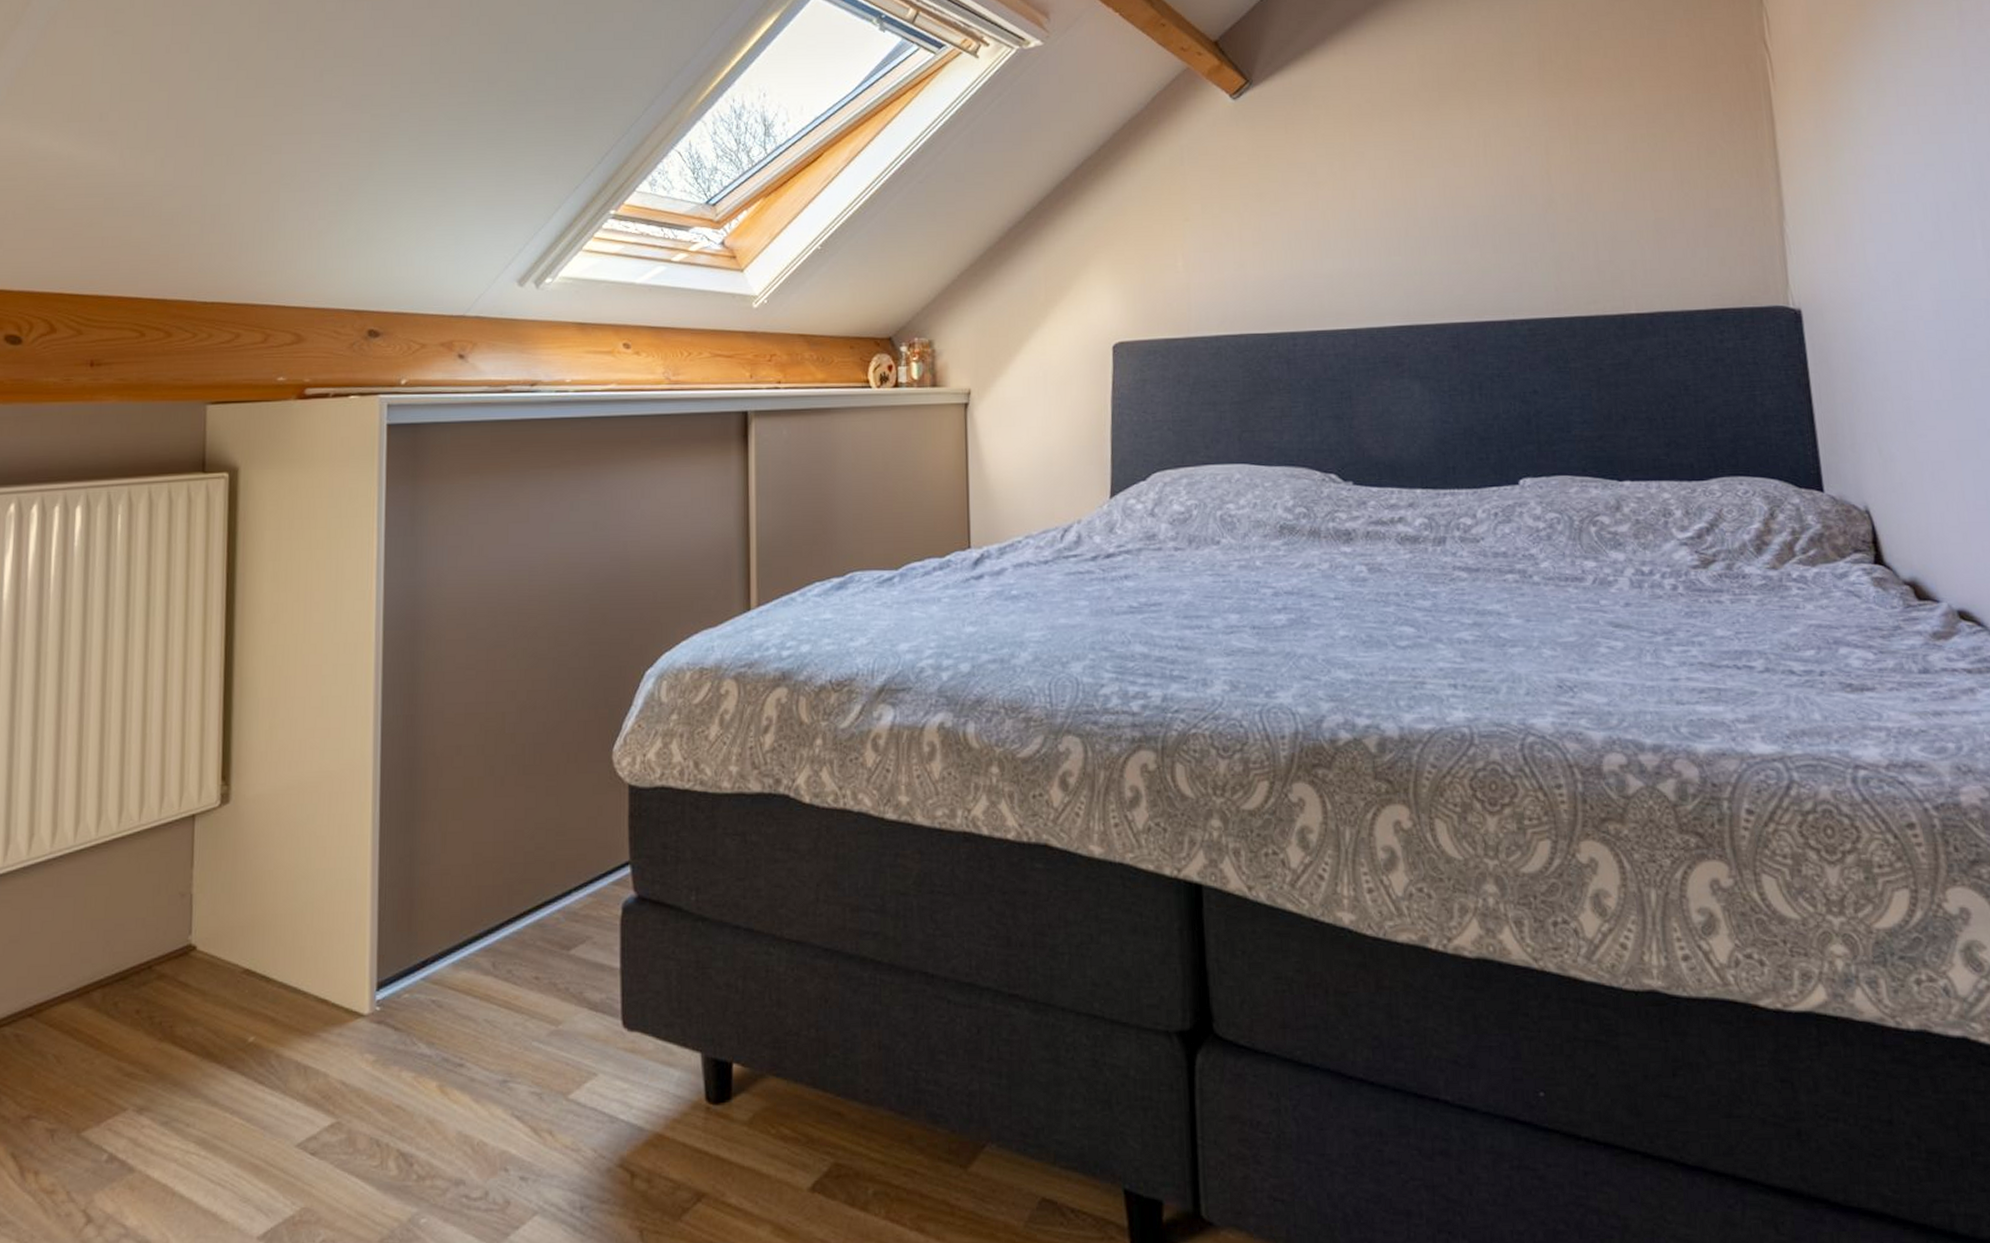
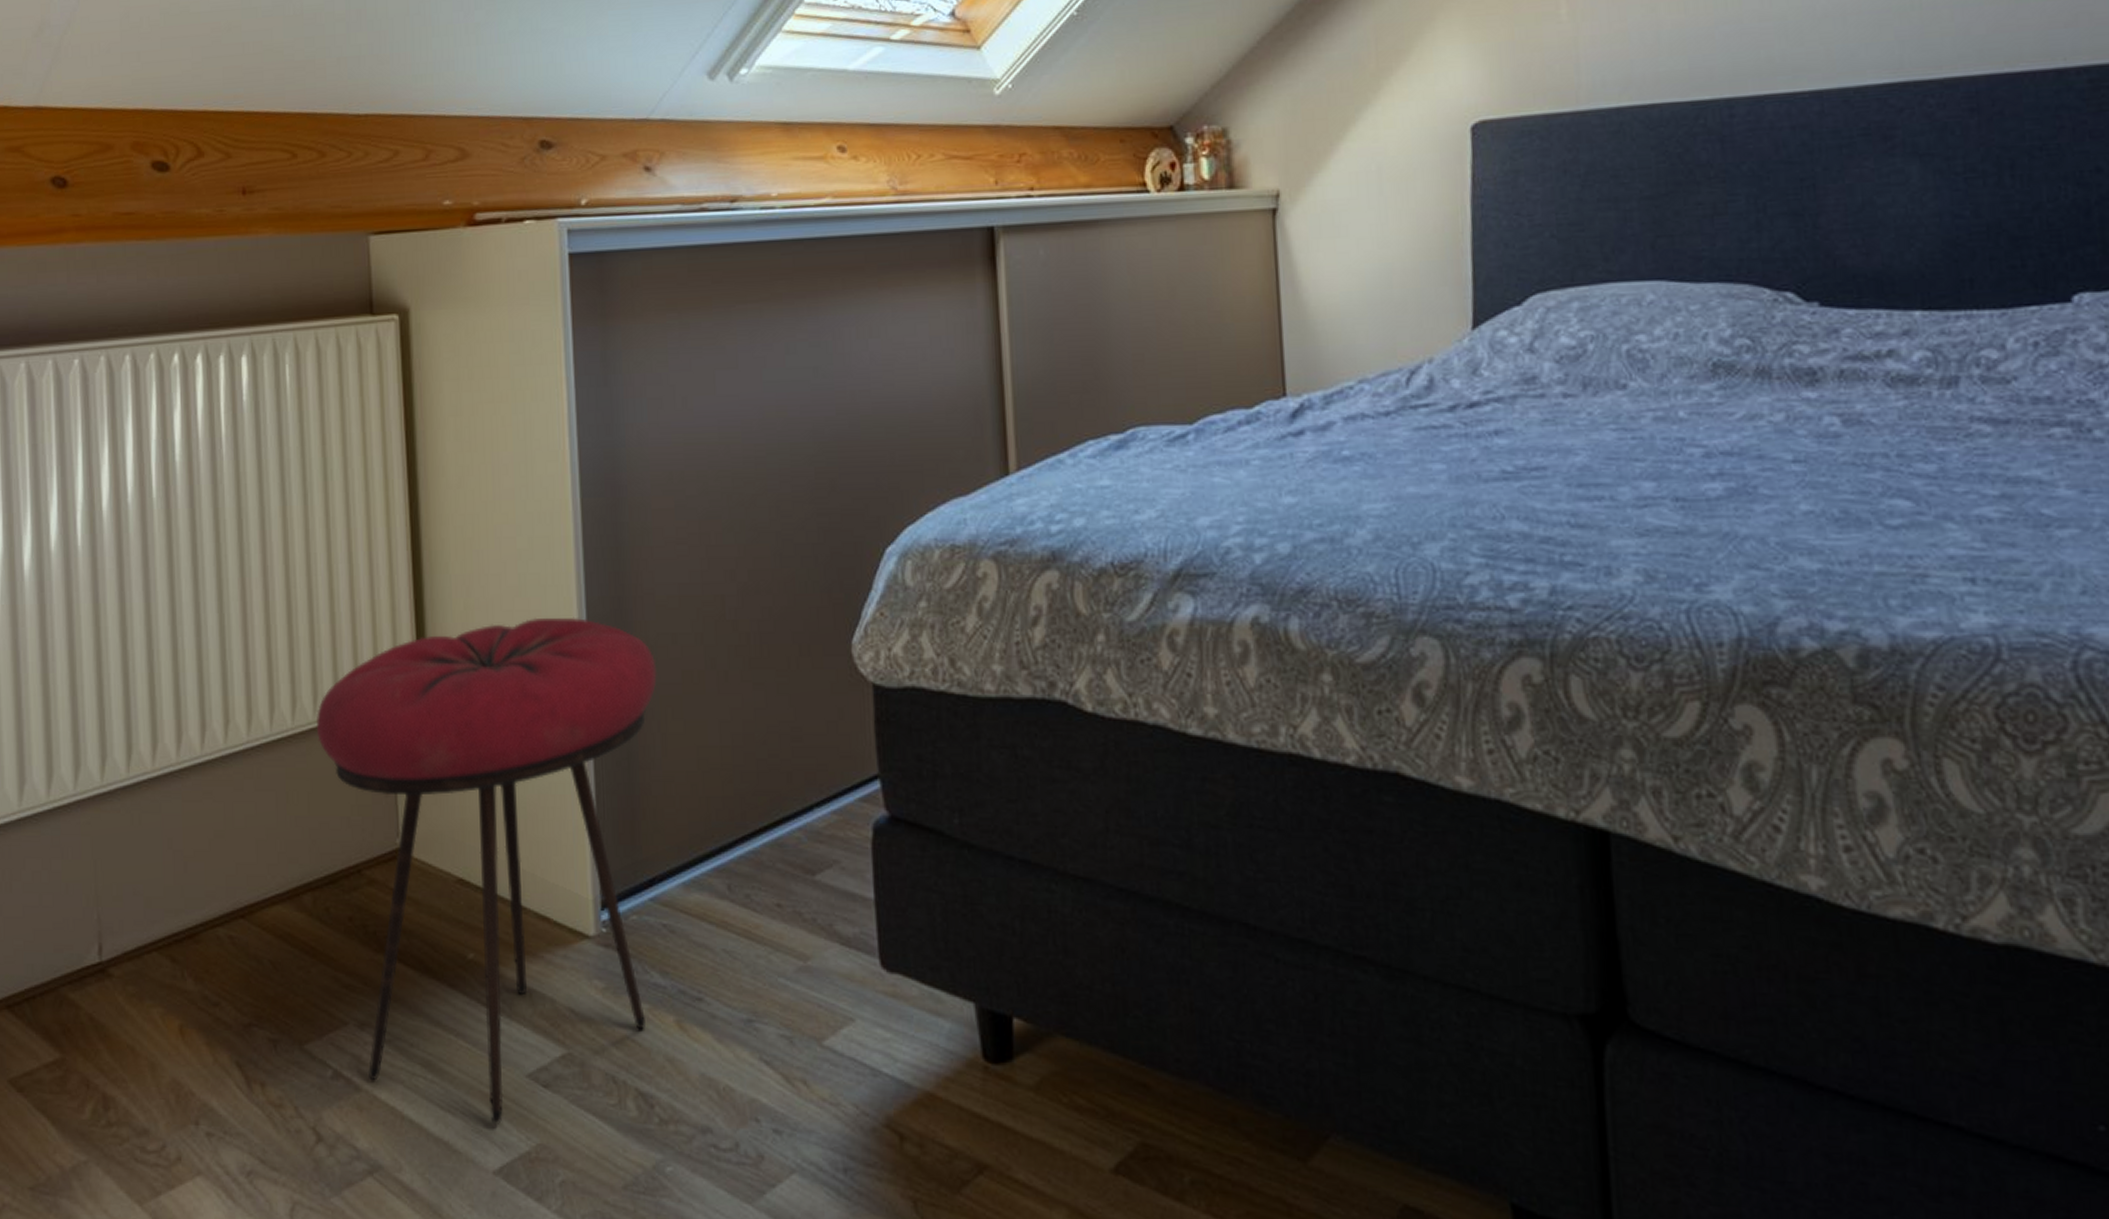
stool: none [120,733,441,1193] -> present [317,617,657,1124]

